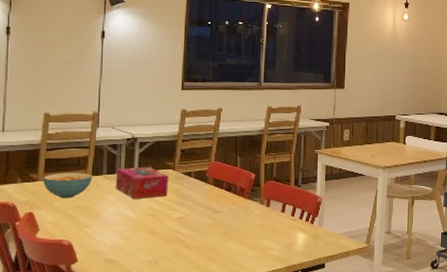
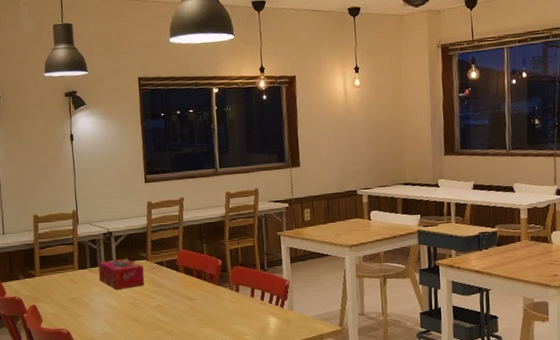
cereal bowl: present [43,172,93,199] -> none [39,267,80,292]

